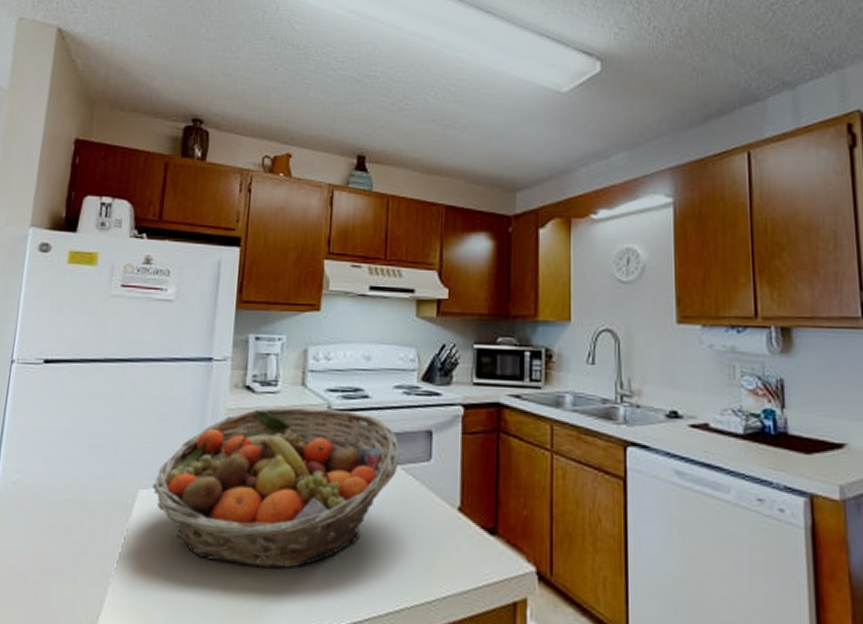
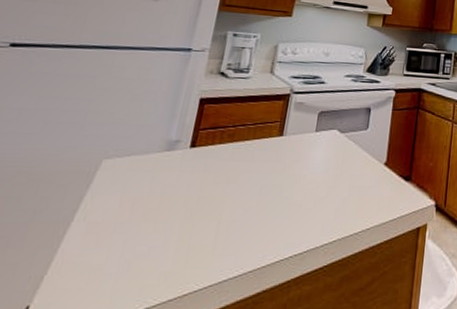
fruit basket: present [153,407,400,569] -> none [118,90,345,219]

